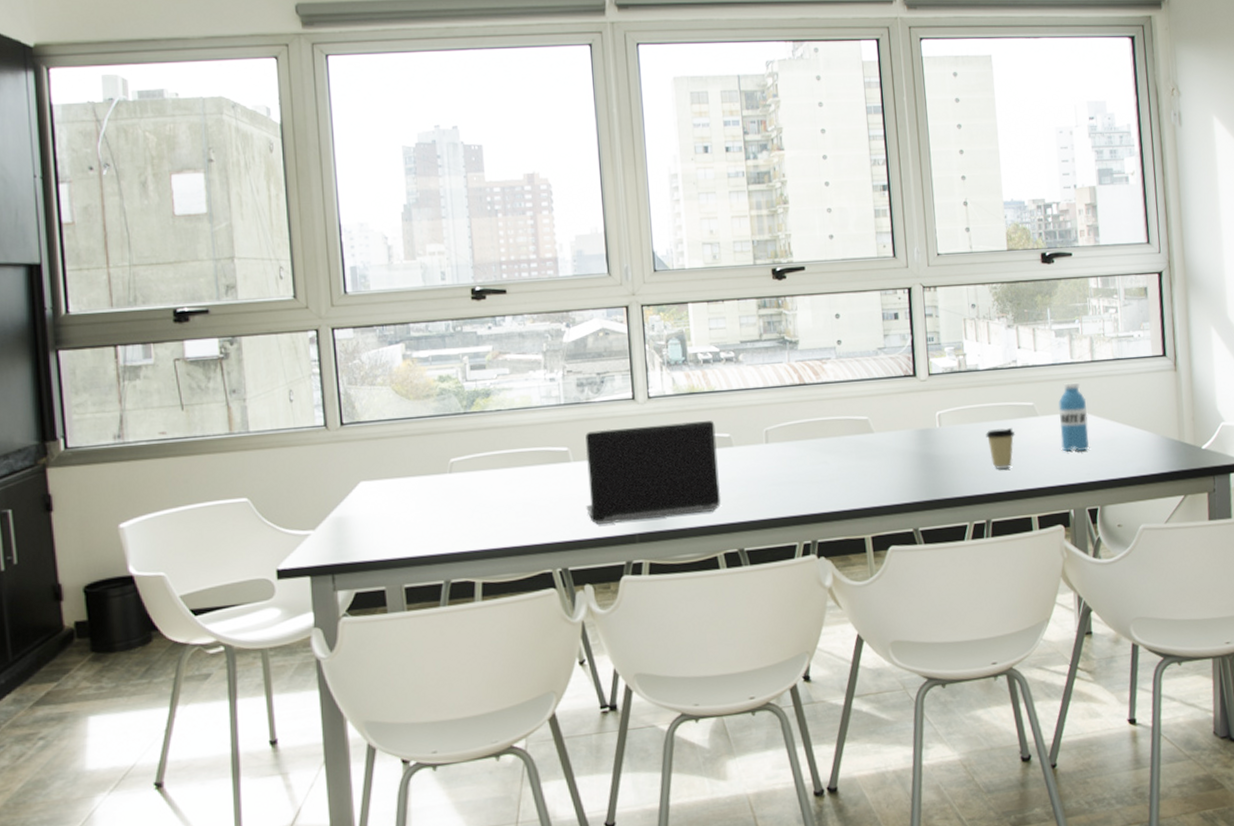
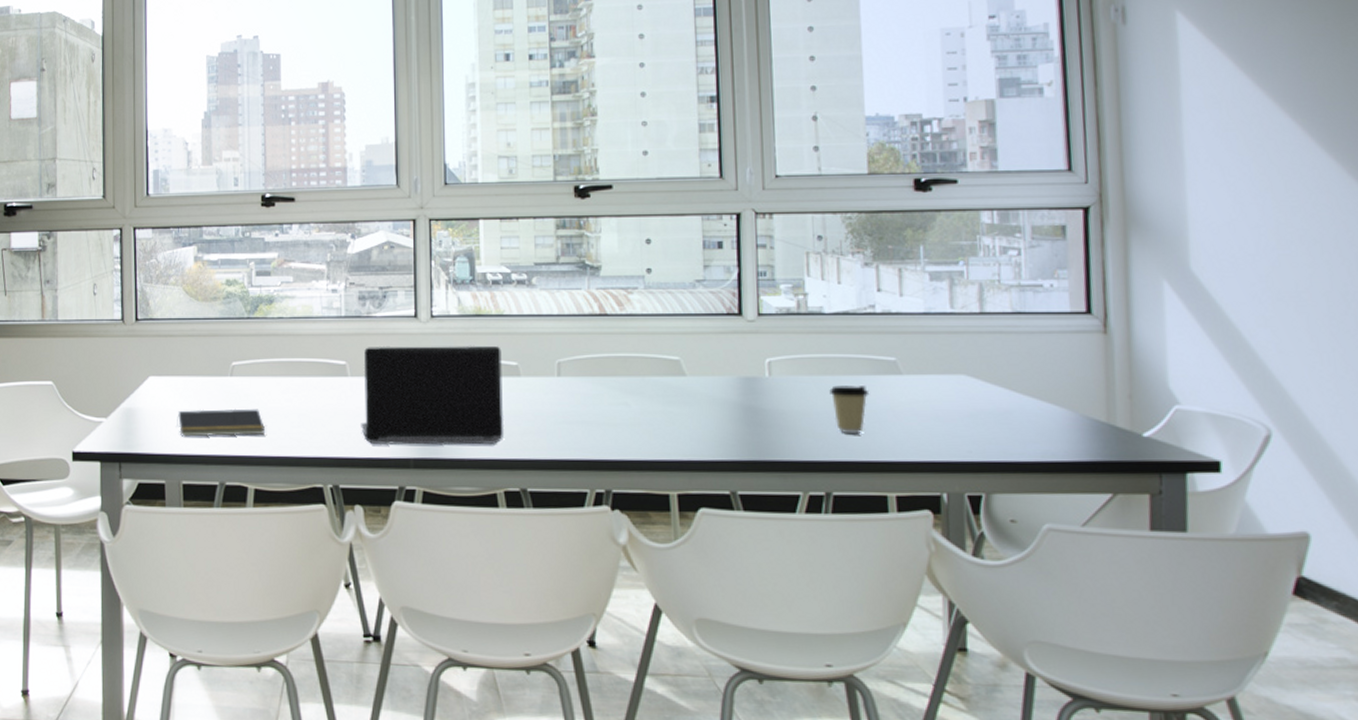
notepad: none [394,503,489,540] -> present [177,408,265,437]
water bottle: present [1058,382,1090,452] -> none [930,337,974,422]

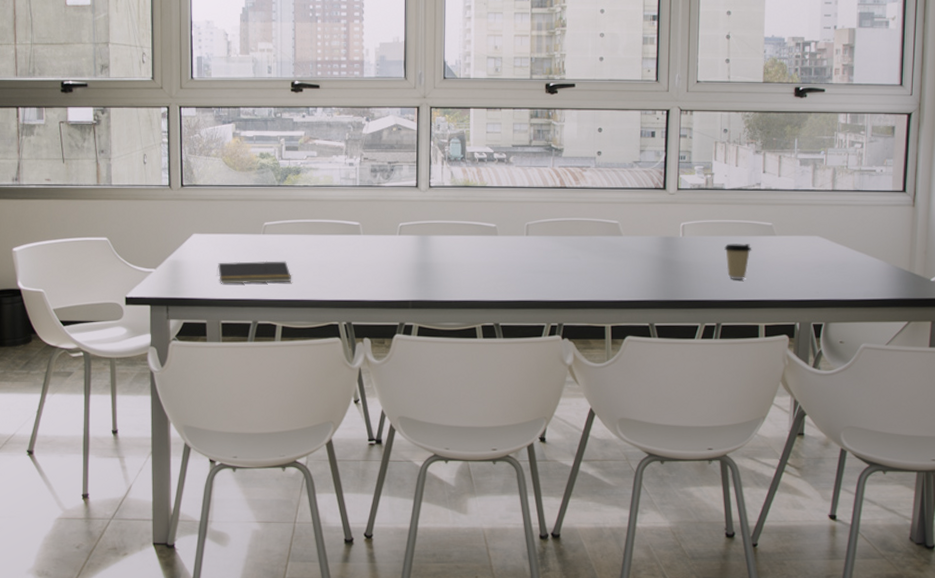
laptop computer: present [361,346,503,445] -> none [370,210,484,290]

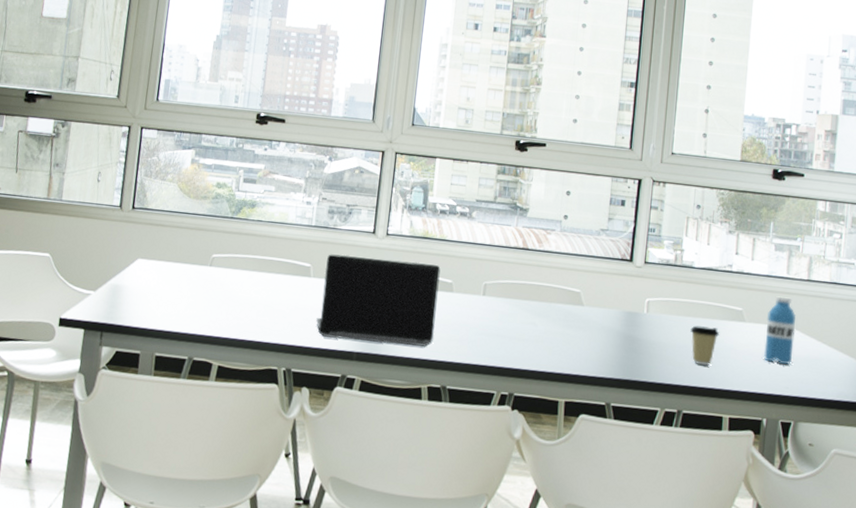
notepad: present [217,261,291,284] -> none [157,291,234,320]
laptop computer: none [370,210,484,290] -> present [316,254,441,347]
water bottle: none [795,208,823,271] -> present [764,296,796,364]

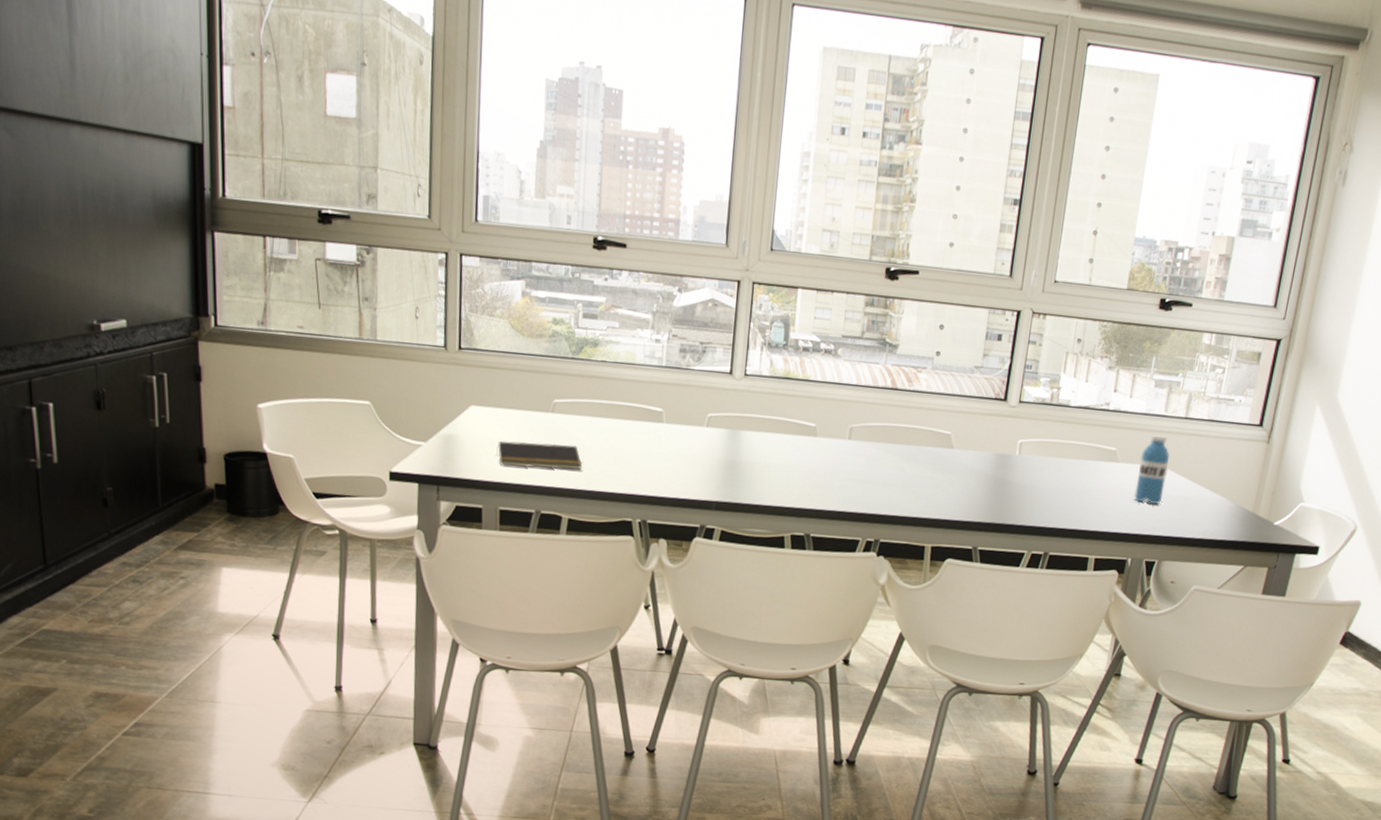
notepad: none [157,291,234,320] -> present [496,441,582,471]
laptop computer: present [316,254,441,347] -> none [671,397,804,494]
coffee cup: present [690,325,720,366] -> none [1062,467,1092,507]

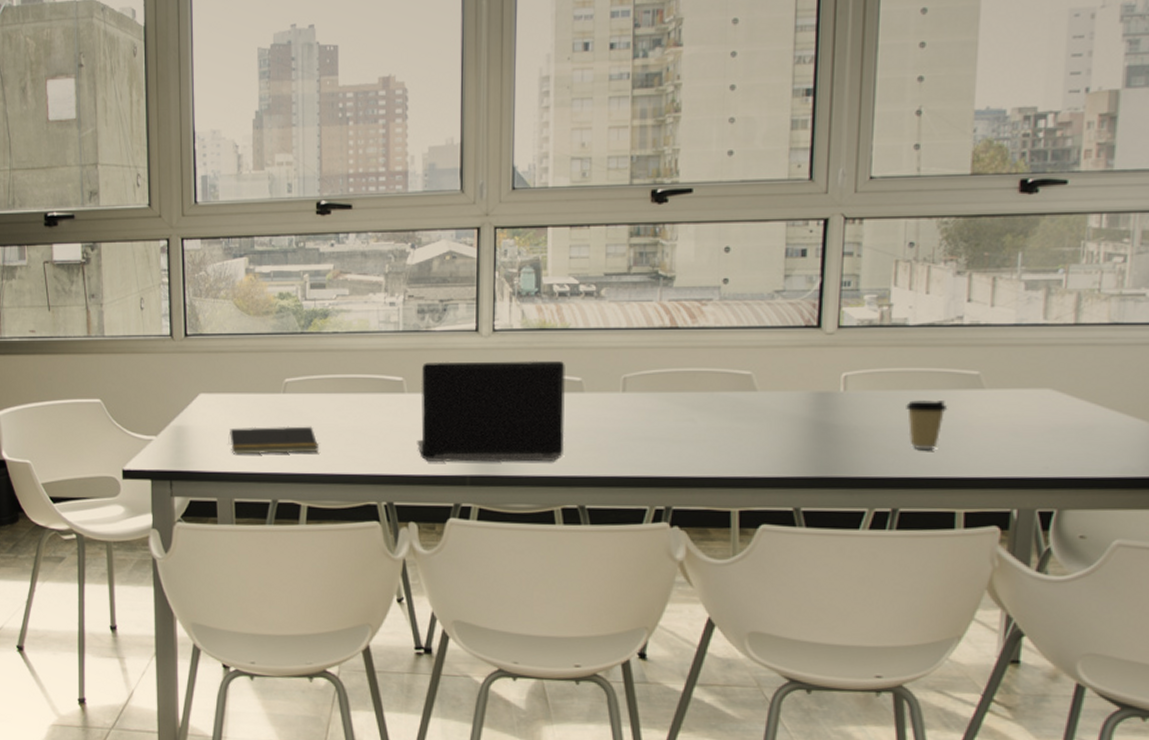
laptop computer: none [671,397,804,494] -> present [417,361,565,463]
coffee cup: none [1062,467,1092,507] -> present [906,400,948,449]
water bottle: present [1134,435,1170,504] -> none [1012,350,1058,437]

